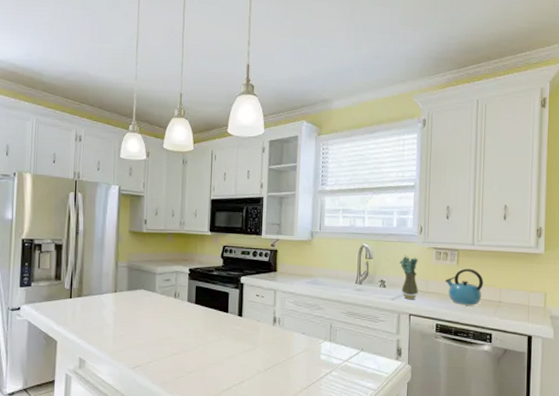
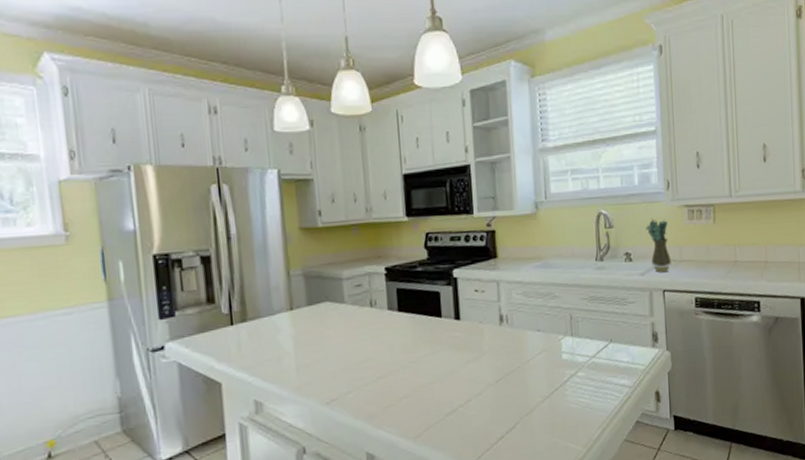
kettle: present [445,268,484,306] -> none [701,226,746,271]

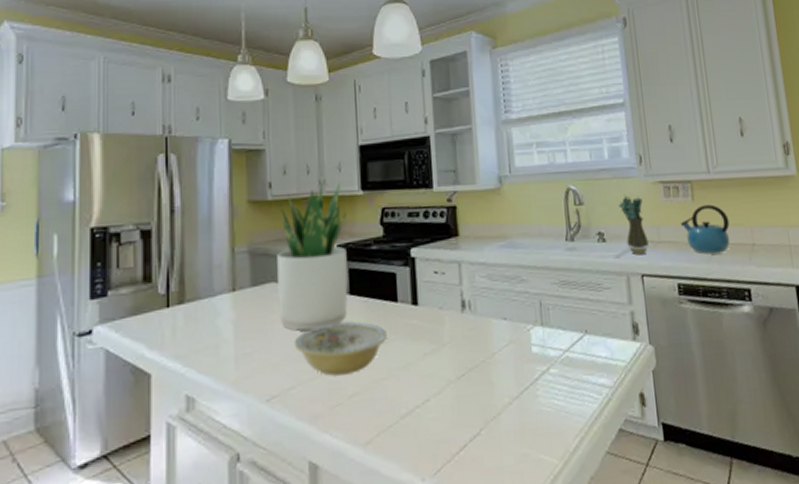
planter: none [329,210,397,344] -> present [277,183,348,331]
ceramic bowl: none [348,335,432,382] -> present [294,322,387,376]
kettle: none [701,226,746,271] -> present [680,204,730,255]

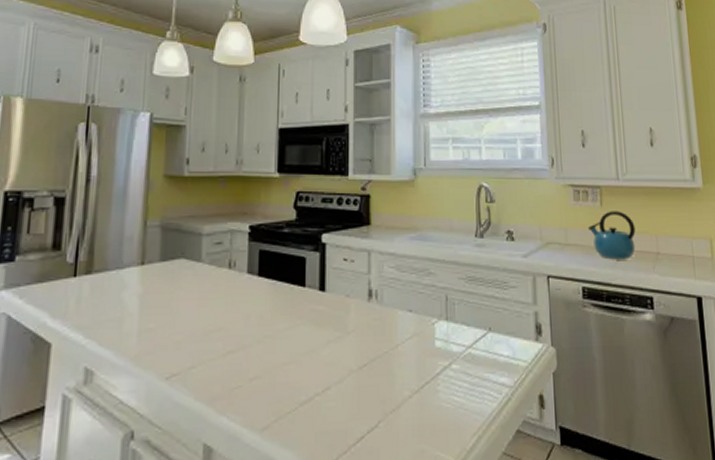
planter: present [277,183,348,331] -> none [186,162,263,311]
ceramic bowl: present [294,322,387,376] -> none [198,304,292,357]
vase: present [619,195,649,255] -> none [529,196,556,256]

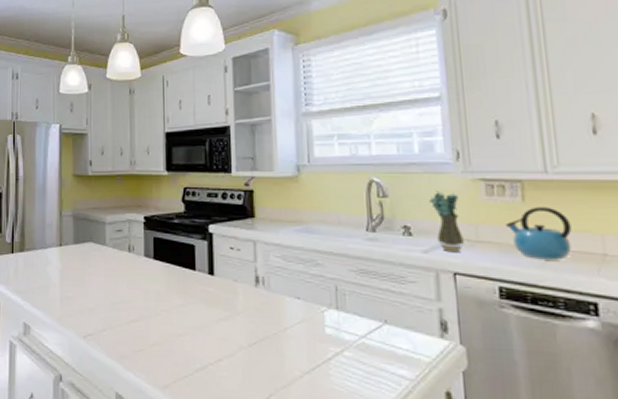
vase: none [529,196,556,256] -> present [429,191,464,253]

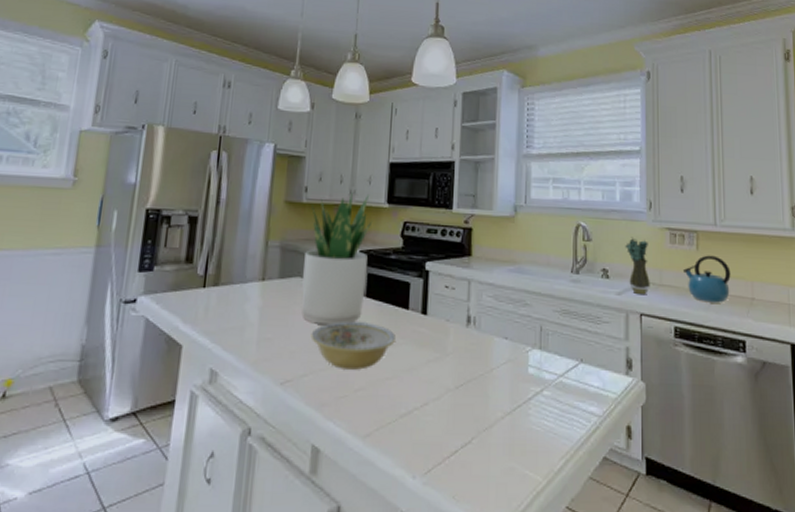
planter: none [95,163,154,286] -> present [301,192,373,326]
ceramic bowl: none [106,282,185,326] -> present [310,322,395,370]

